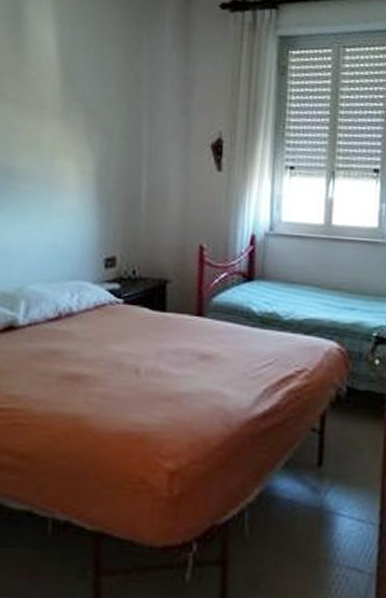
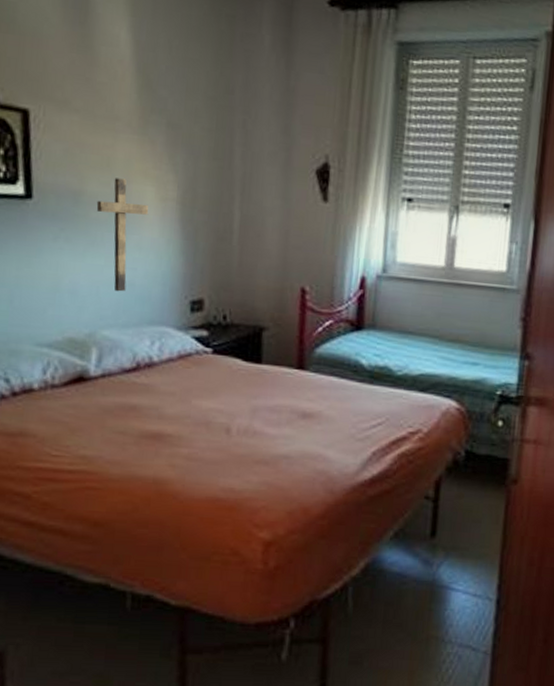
crucifix: none [26,156,70,252] -> present [96,178,149,292]

